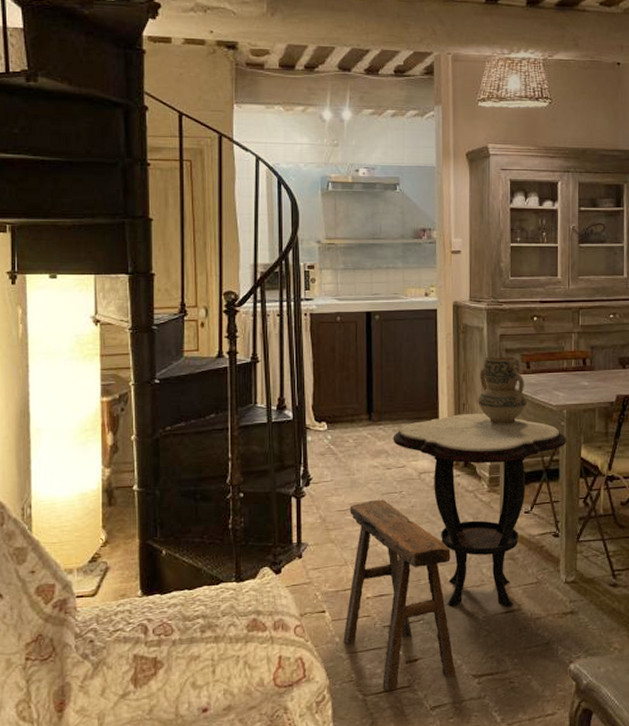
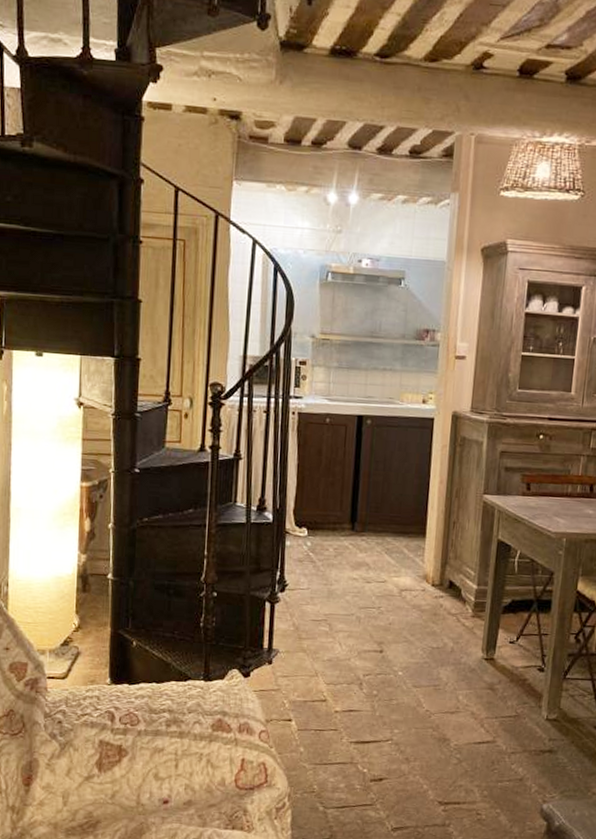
stool: present [343,499,456,691] -> none [308,613,427,807]
side table: present [393,414,567,608] -> none [375,532,564,738]
ceramic jug: present [478,356,528,424] -> none [469,474,524,548]

